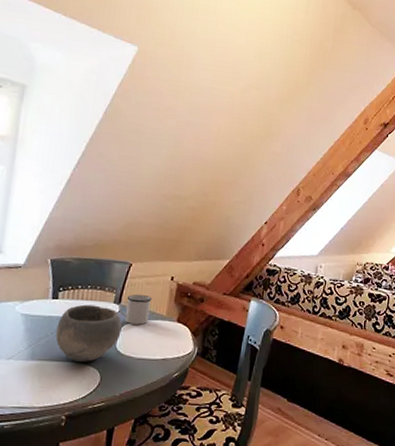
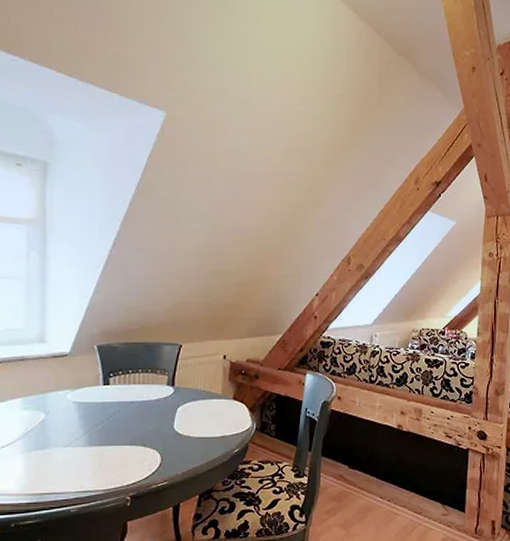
bowl: present [55,304,122,362] -> none [111,388,178,444]
mug: present [117,294,152,325] -> none [171,374,206,405]

